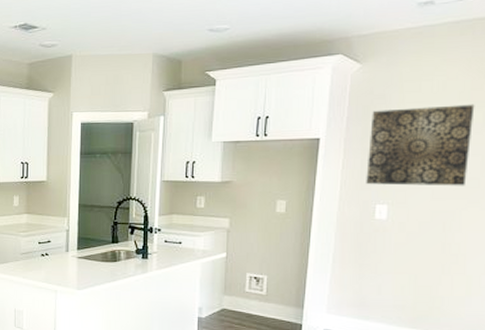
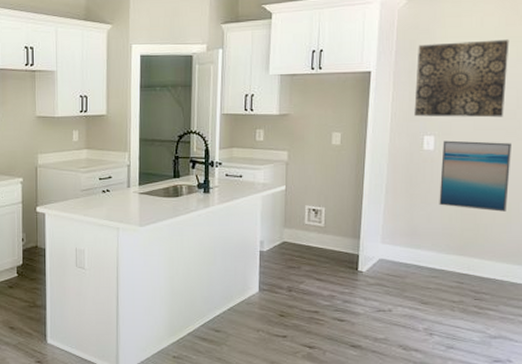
wall art: none [391,210,474,284] -> present [439,140,511,212]

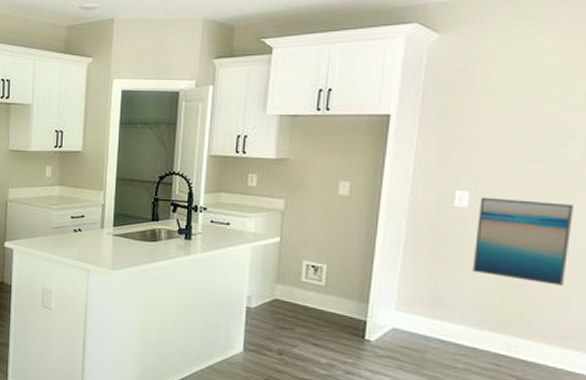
wall art: present [414,39,509,118] -> none [444,81,575,173]

